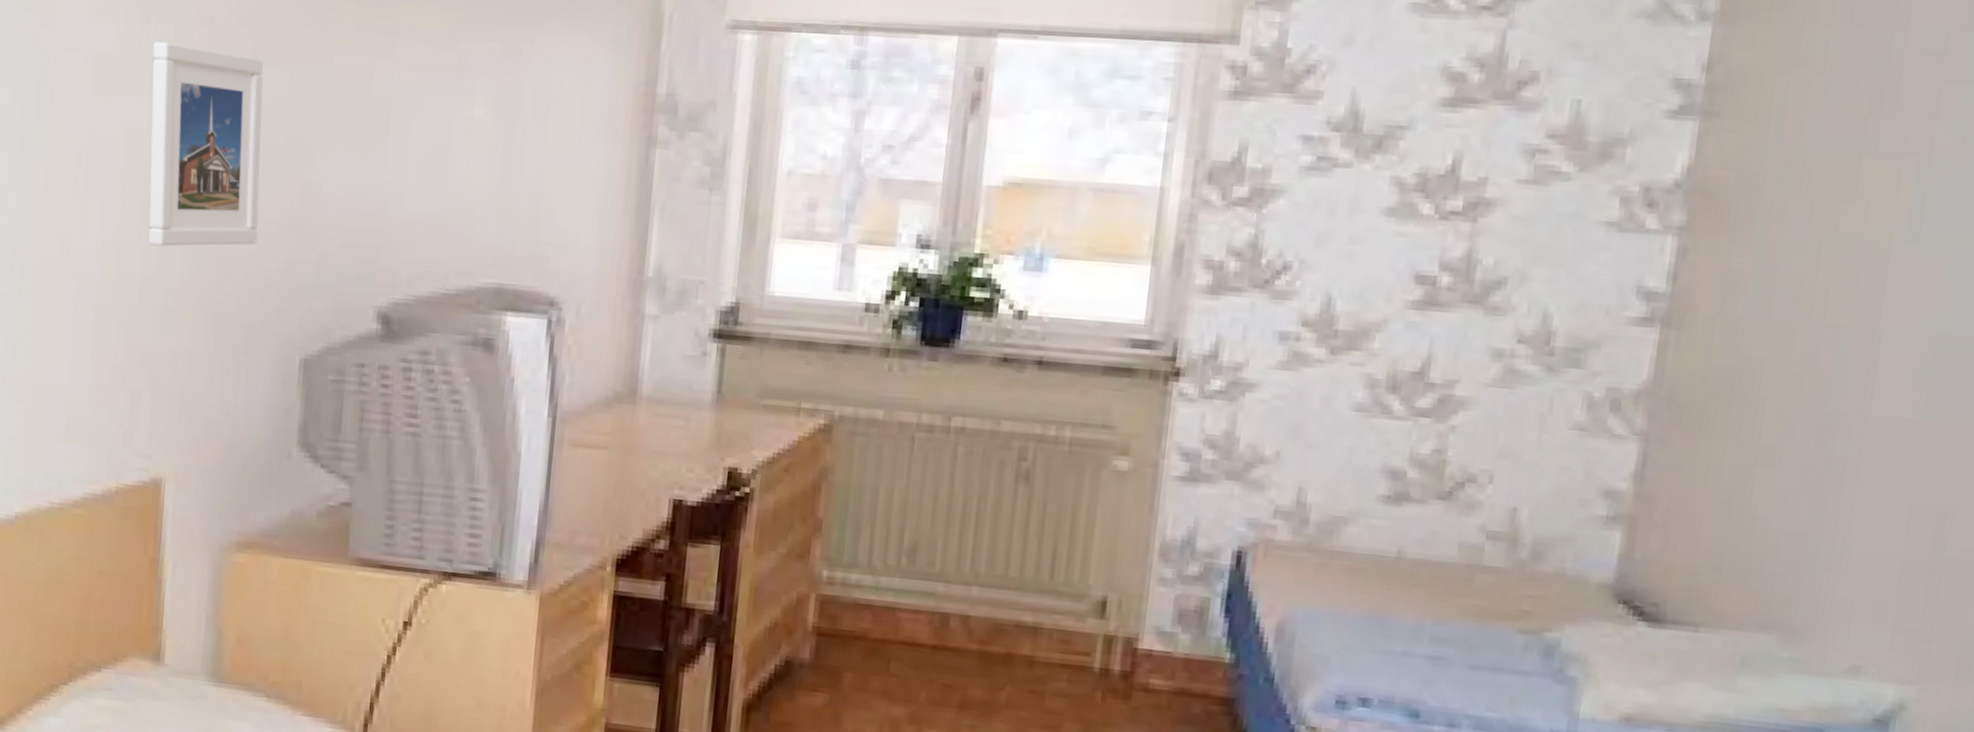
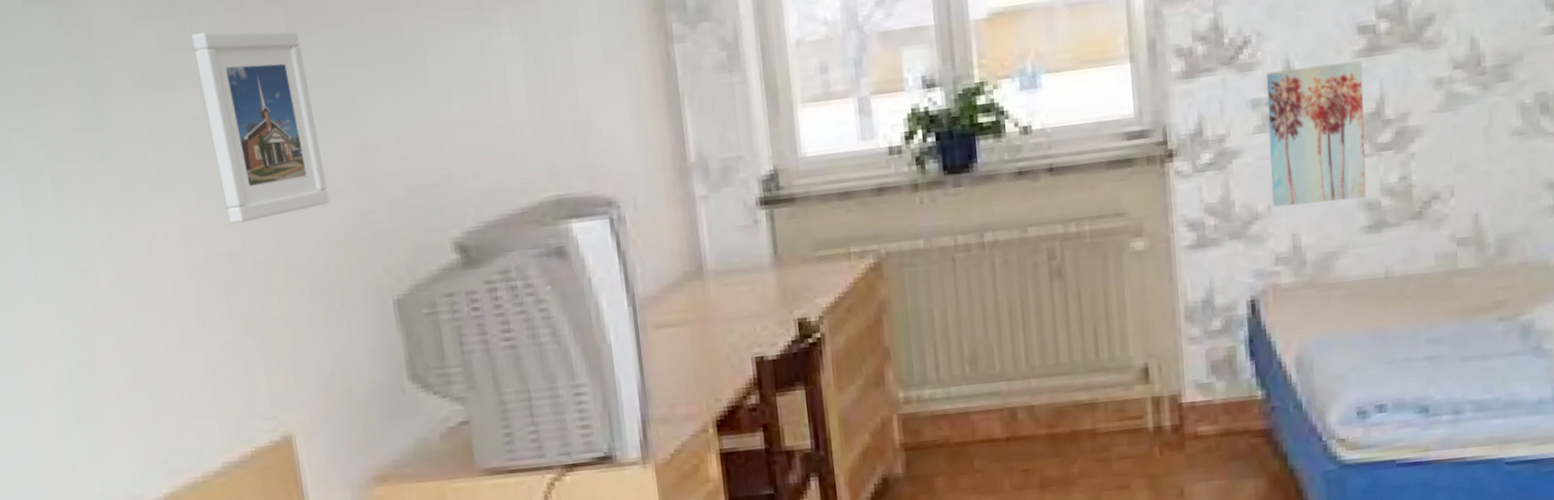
wall art: none [1282,305,1414,465] -> present [1267,61,1367,207]

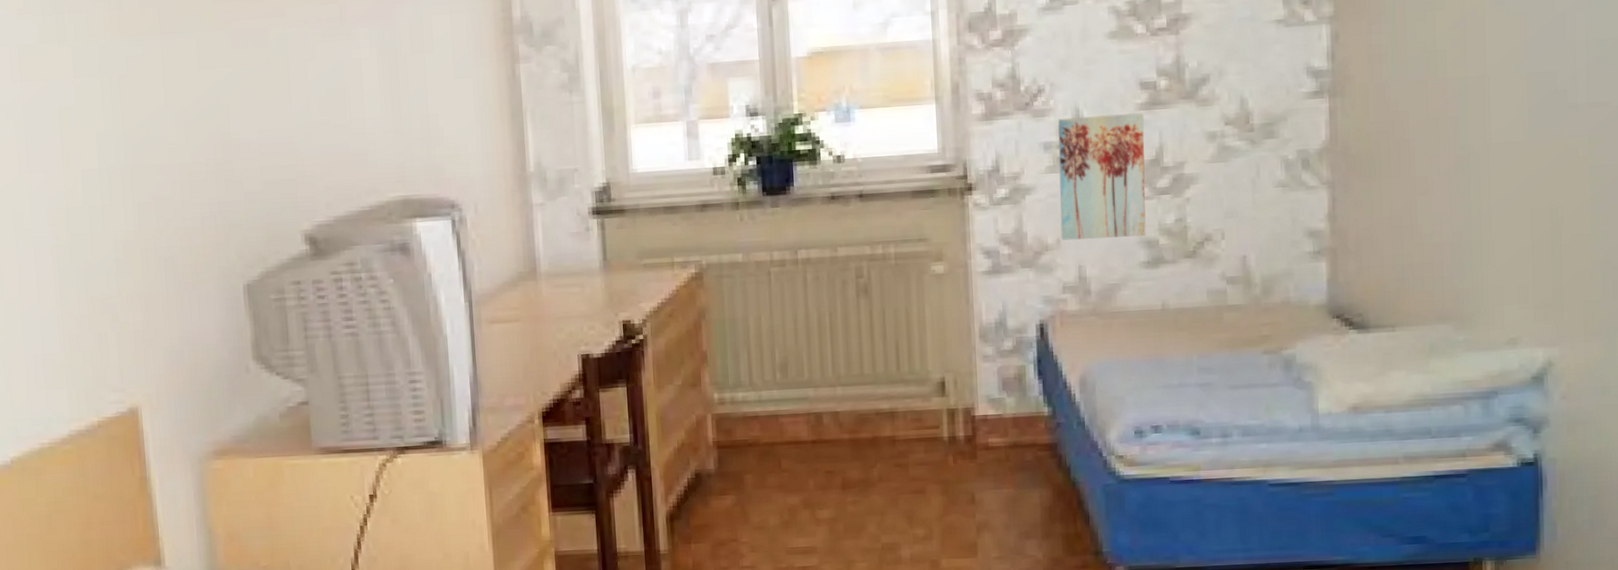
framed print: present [190,30,330,224] -> none [69,29,190,207]

